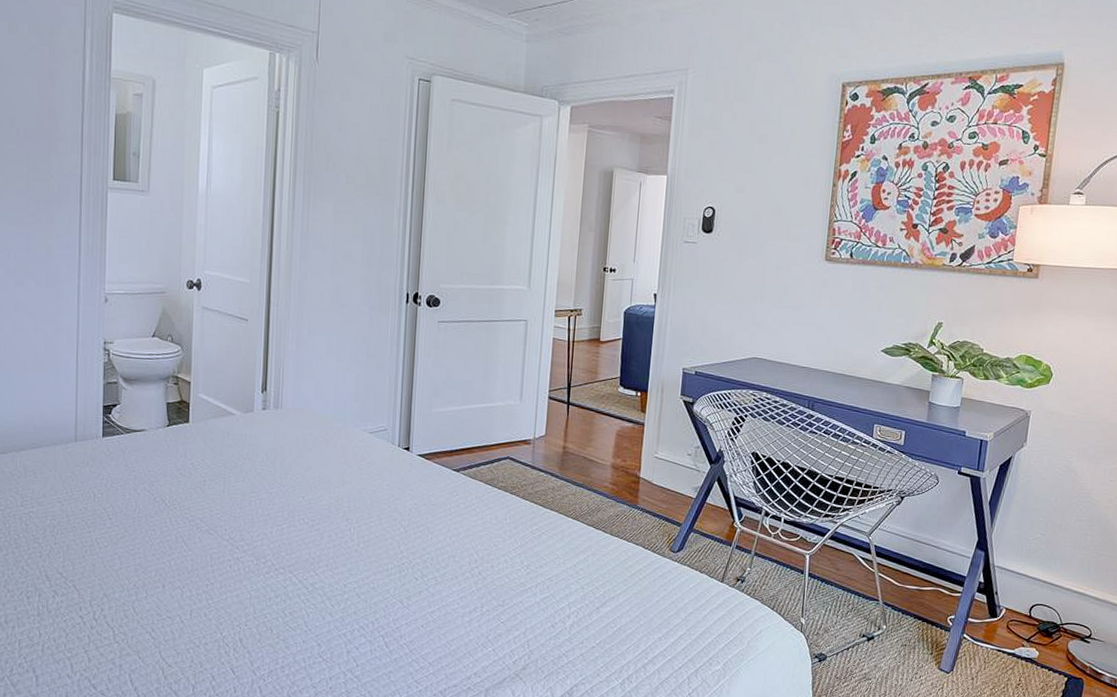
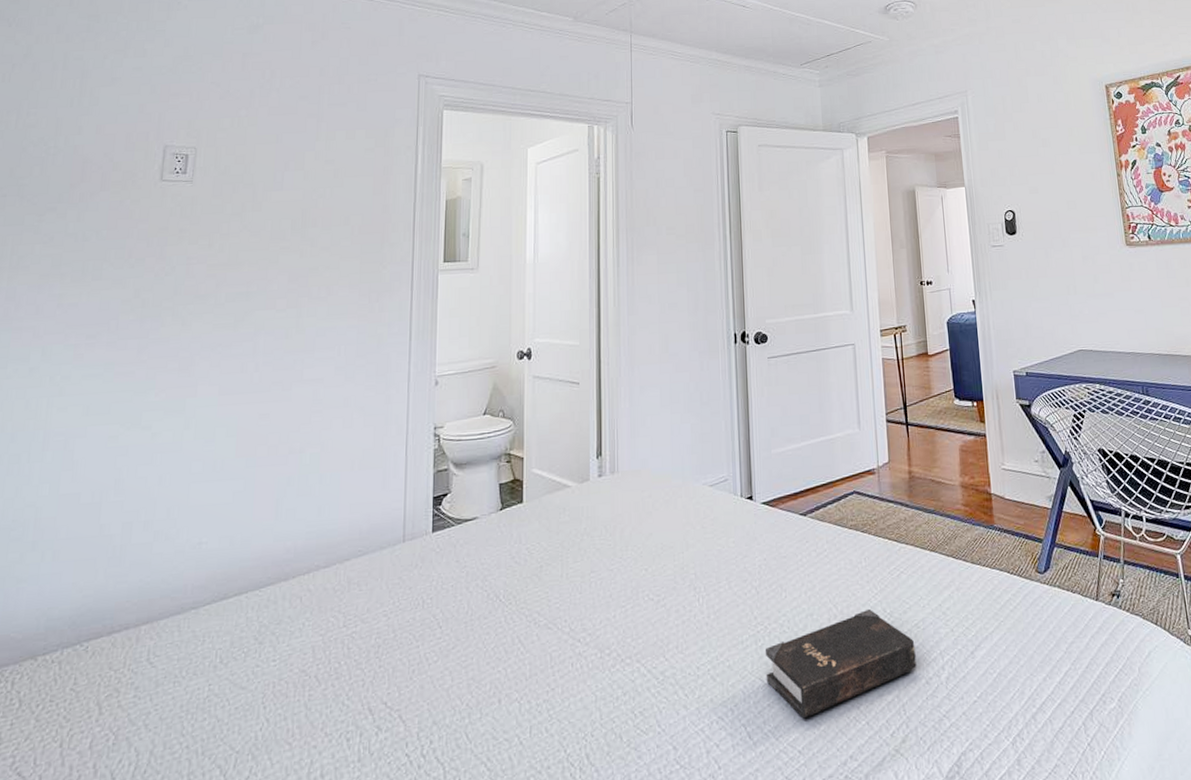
hardback book: none [407,559,546,639] -> present [765,608,917,719]

